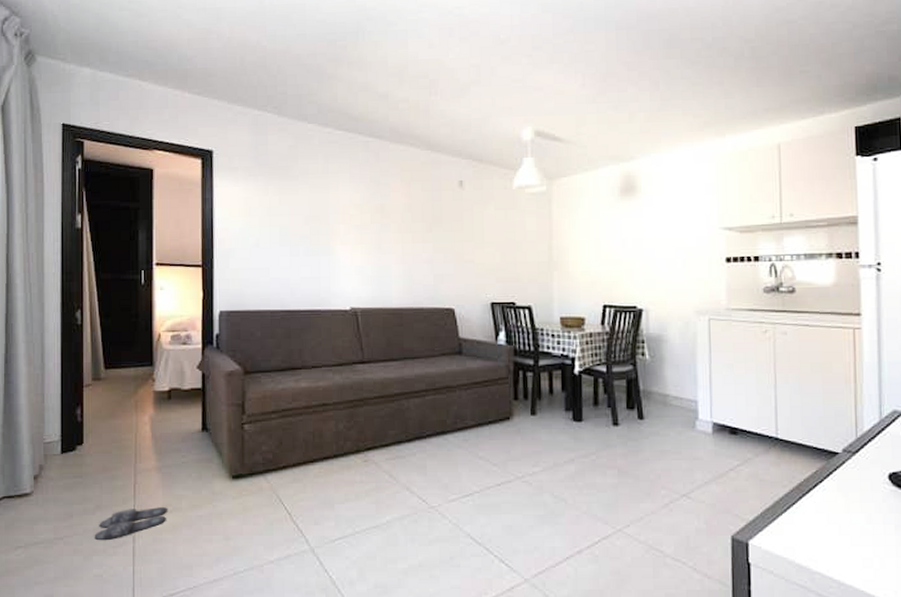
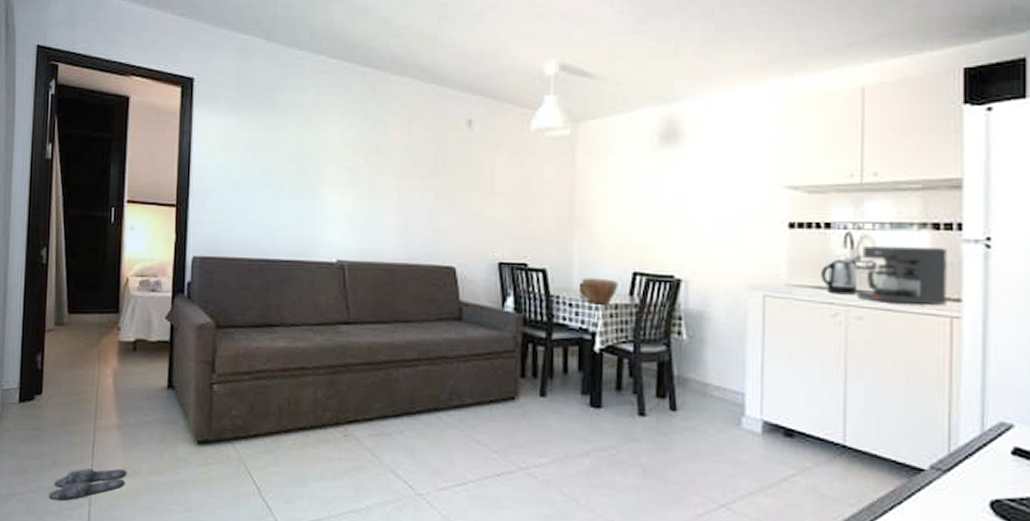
bowl: none [561,312,592,334] -> present [581,278,619,305]
kettle: none [753,287,782,315] -> present [821,260,858,295]
coffee maker: none [781,272,850,320] -> present [856,245,947,305]

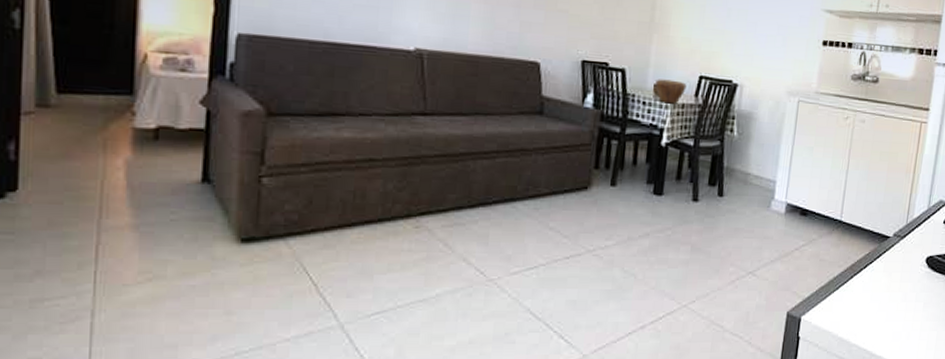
slippers: present [49,468,127,501] -> none [30,274,145,314]
kettle: present [821,260,858,295] -> none [840,74,866,103]
coffee maker: present [856,245,947,305] -> none [863,63,926,113]

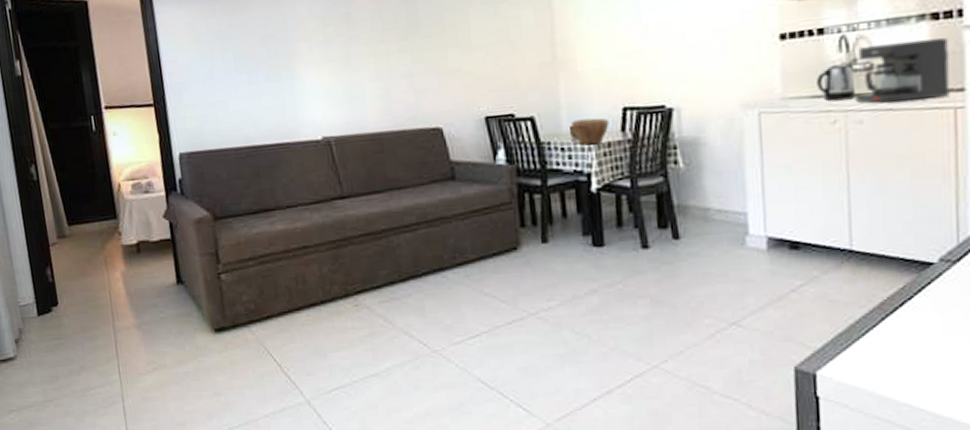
kettle: none [840,74,866,103] -> present [817,64,857,101]
coffee maker: none [863,63,926,113] -> present [855,38,950,103]

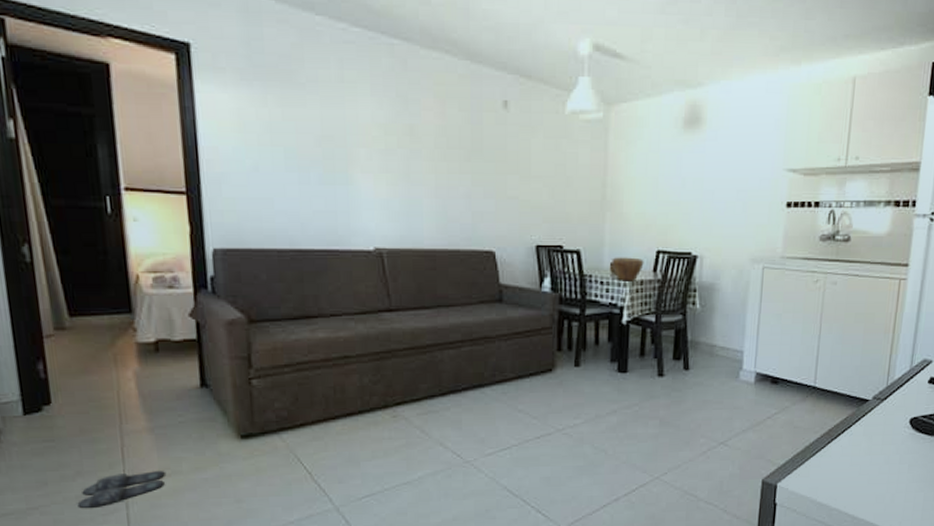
slippers: none [83,365,152,400] -> present [77,471,165,508]
kettle: present [817,64,857,101] -> none [808,235,836,264]
coffee maker: present [855,38,950,103] -> none [833,221,903,269]

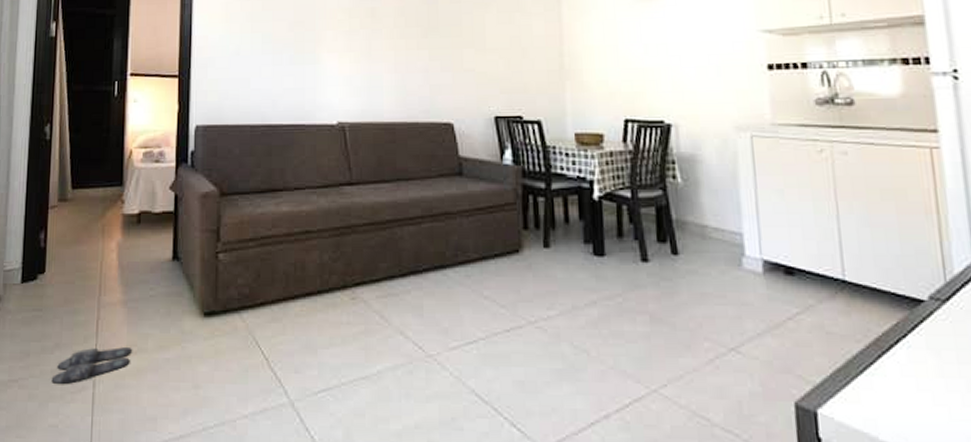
bowl: present [612,257,644,281] -> none [576,127,612,153]

